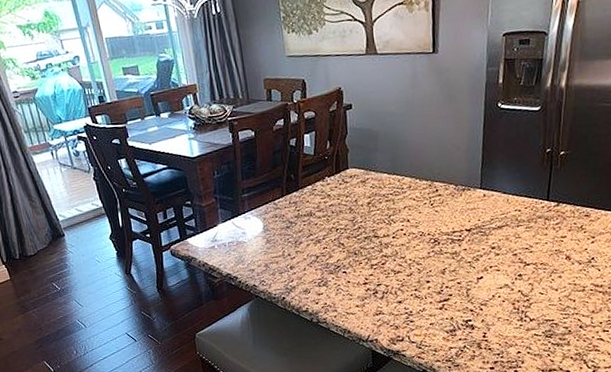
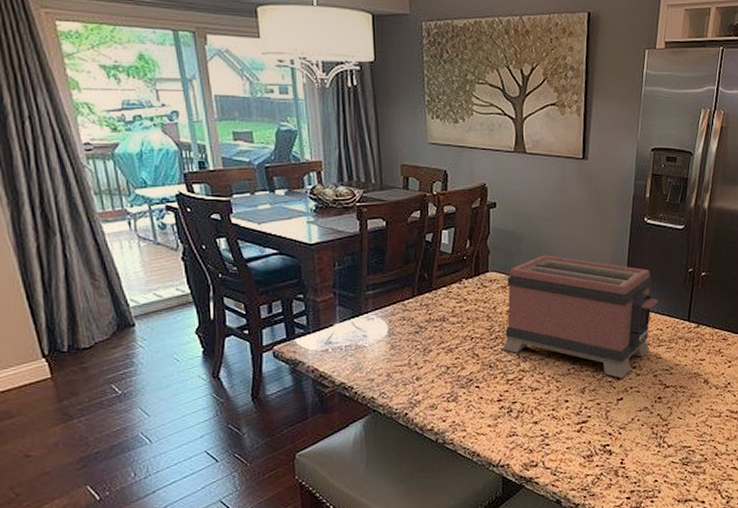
toaster: none [366,148,516,259] -> present [503,255,659,379]

